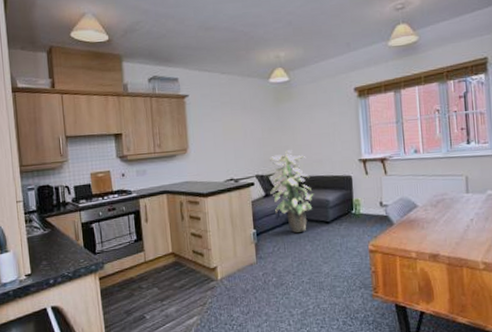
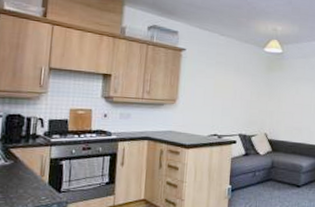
indoor plant: present [269,150,314,233] -> none [250,115,290,192]

